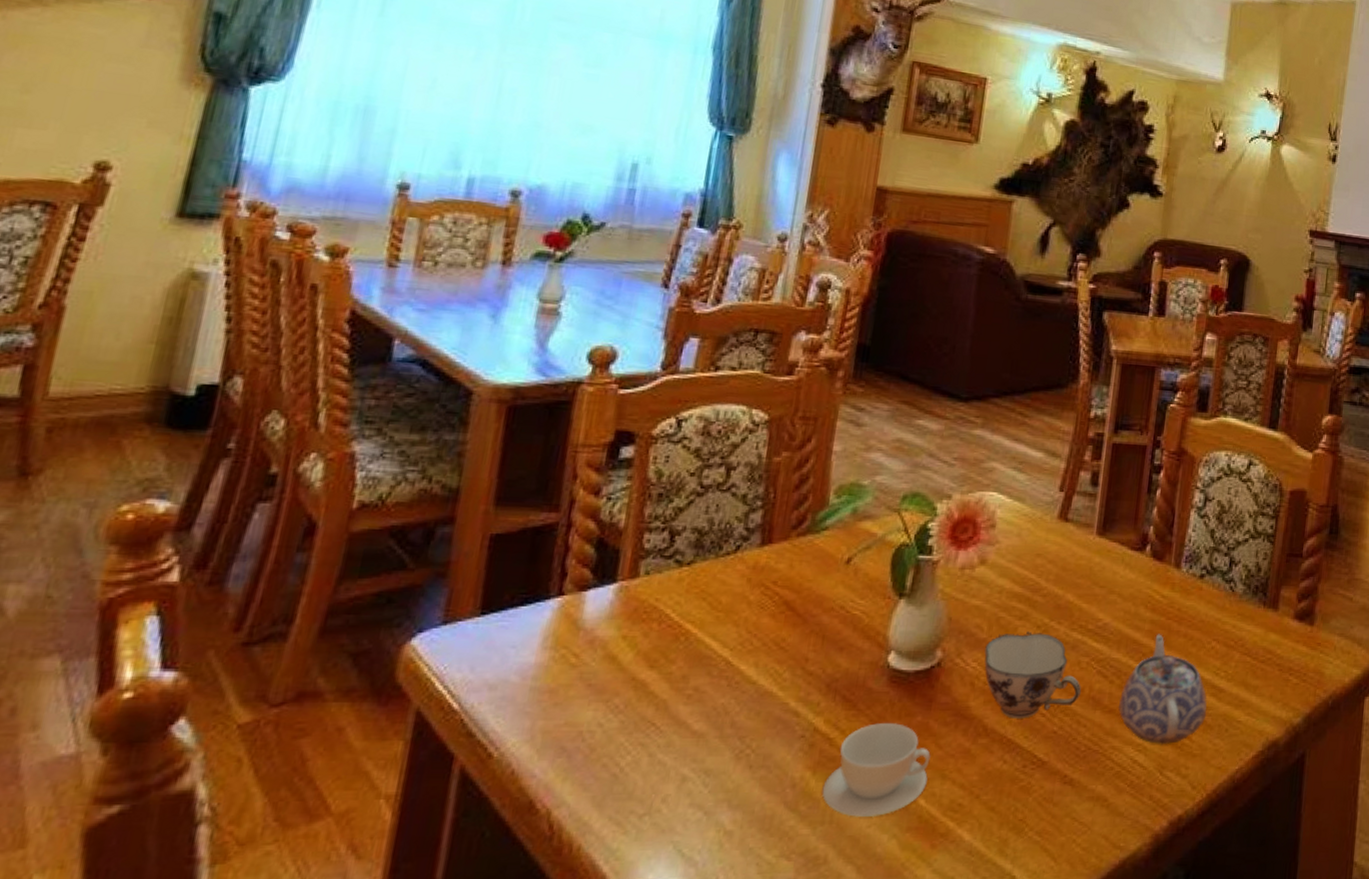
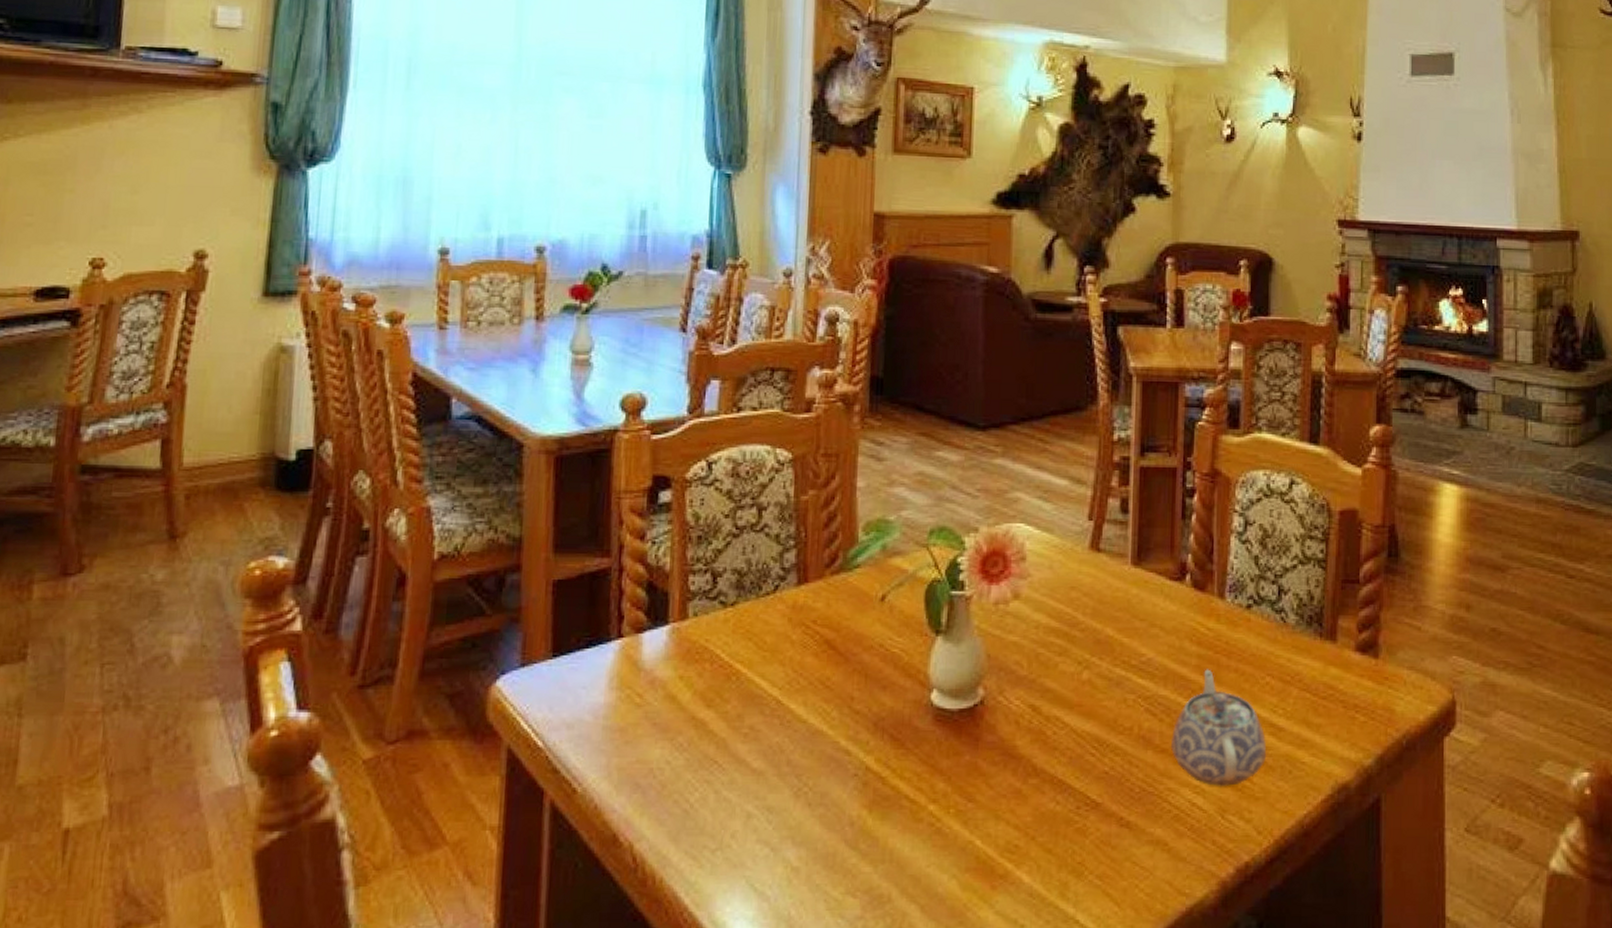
teacup: present [822,723,931,817] -> none [879,762,982,856]
teacup: present [984,631,1082,719] -> none [1026,668,1131,758]

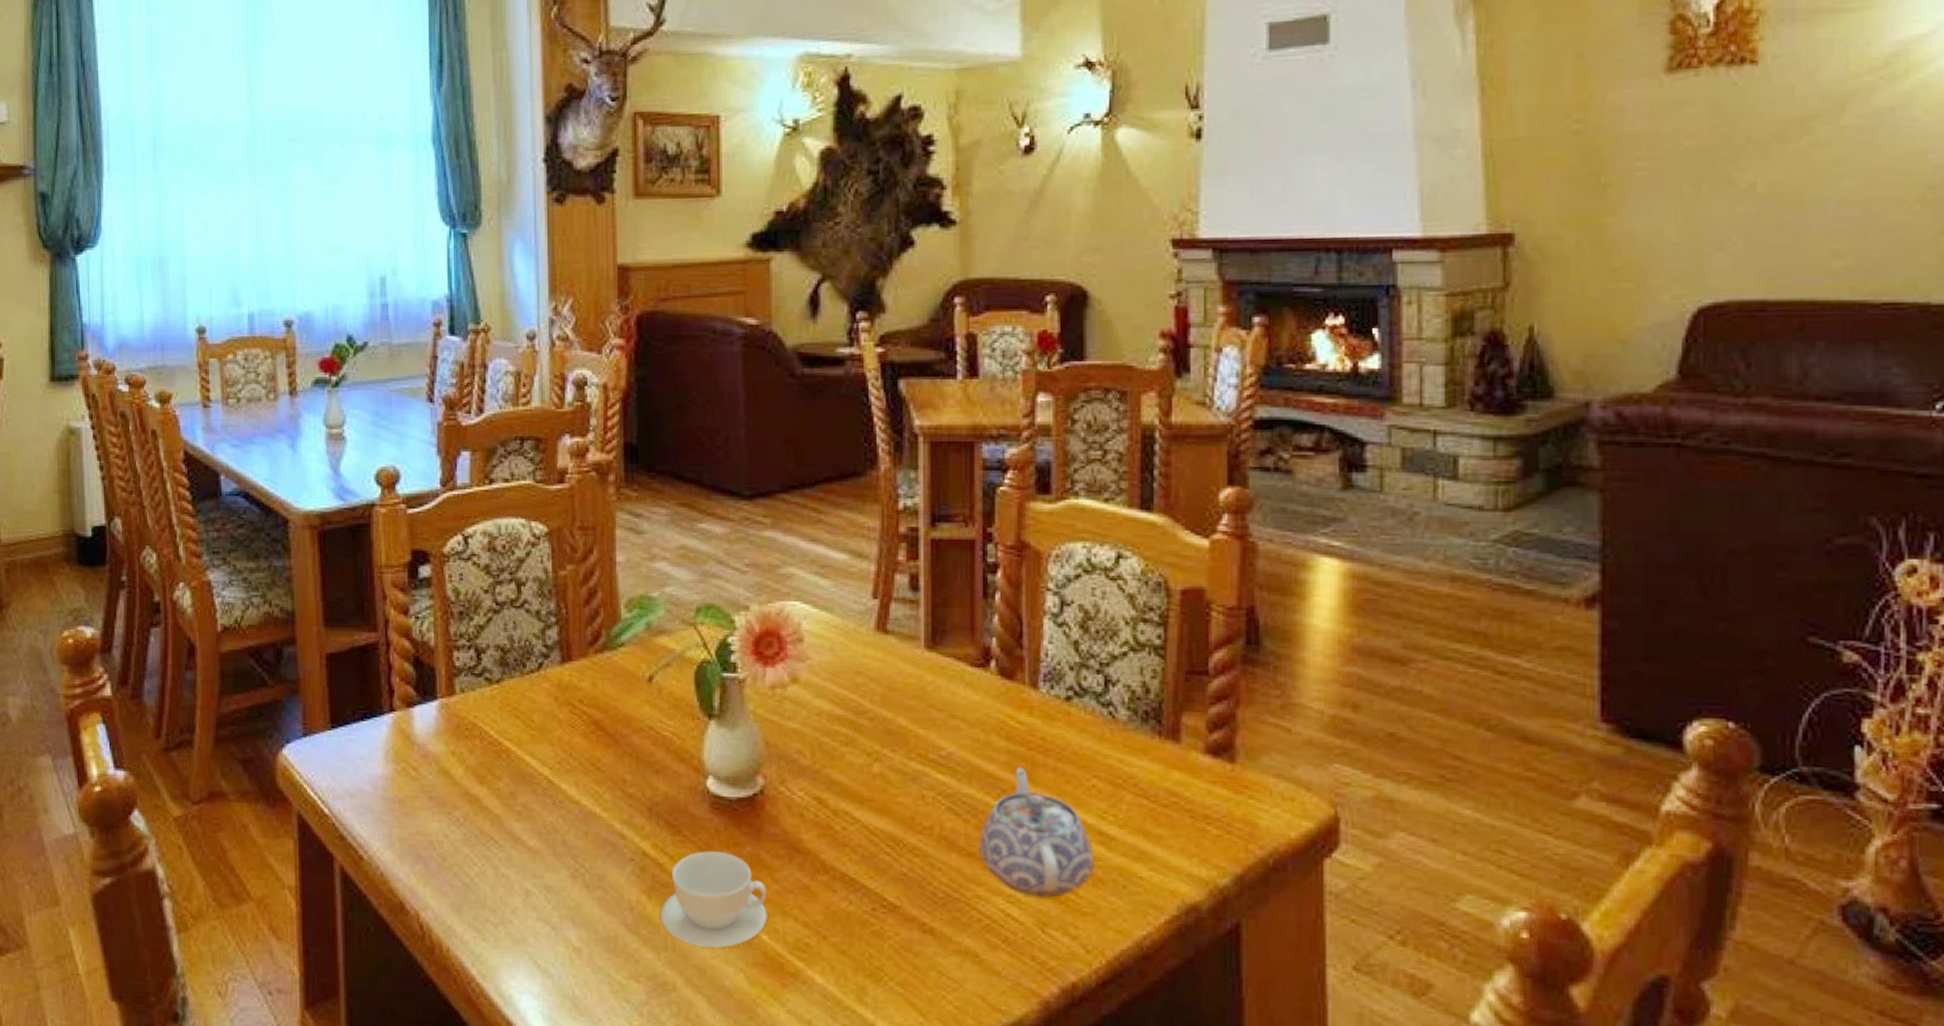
teacup: none [879,762,982,856] -> present [660,851,767,948]

